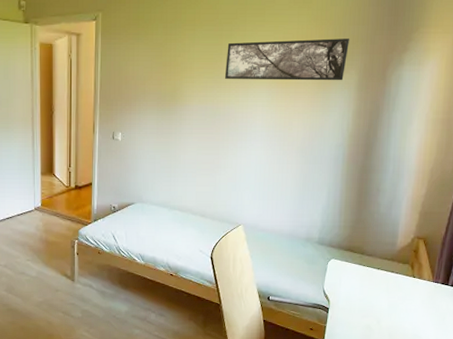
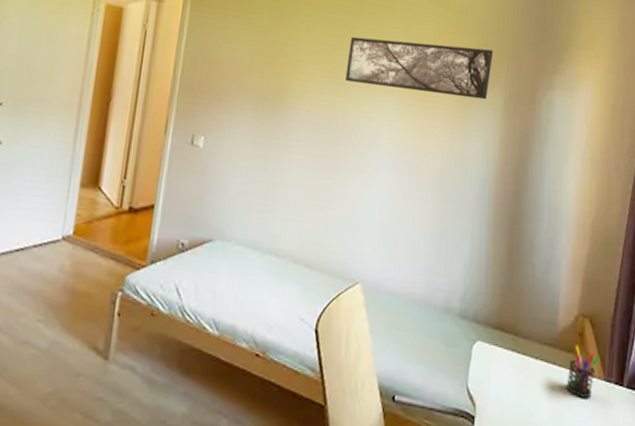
pen holder: none [401,258,431,294] -> present [566,345,601,398]

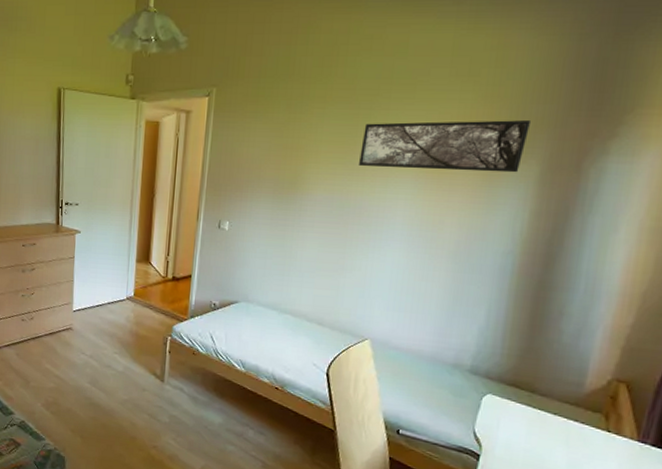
pen holder: present [566,345,601,398] -> none [588,406,636,455]

